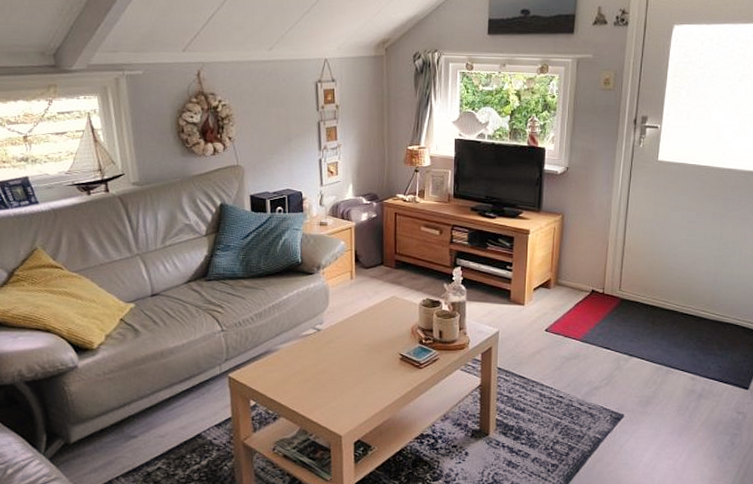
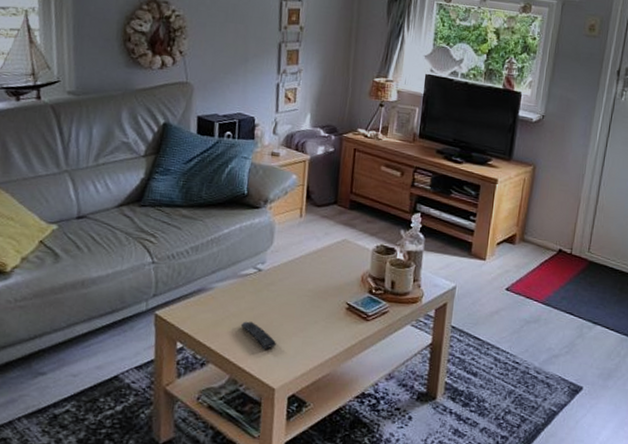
remote control: none [306,377,339,401] -> present [240,321,276,349]

